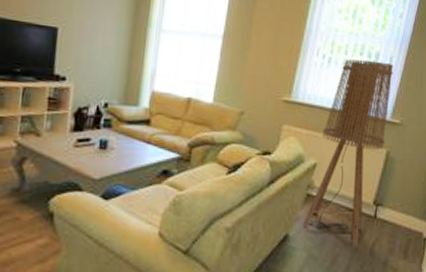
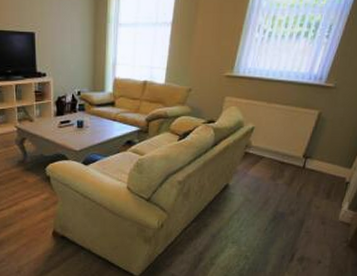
floor lamp: present [303,59,393,246] -> none [241,30,332,190]

